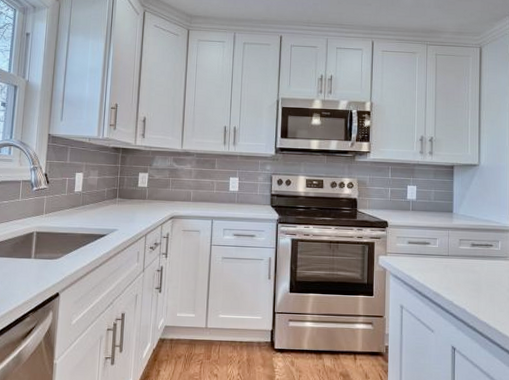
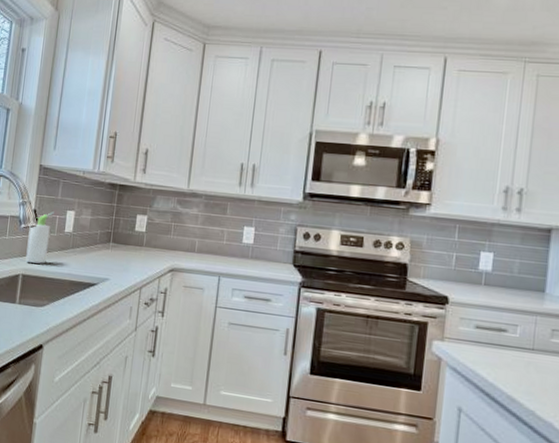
bottle: none [39,174,64,221] -> present [25,211,54,264]

